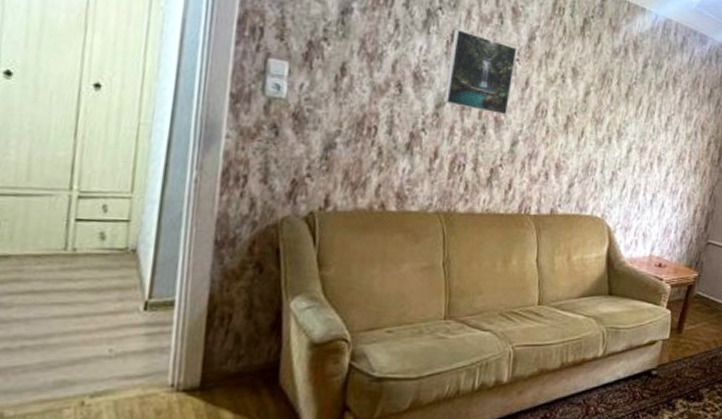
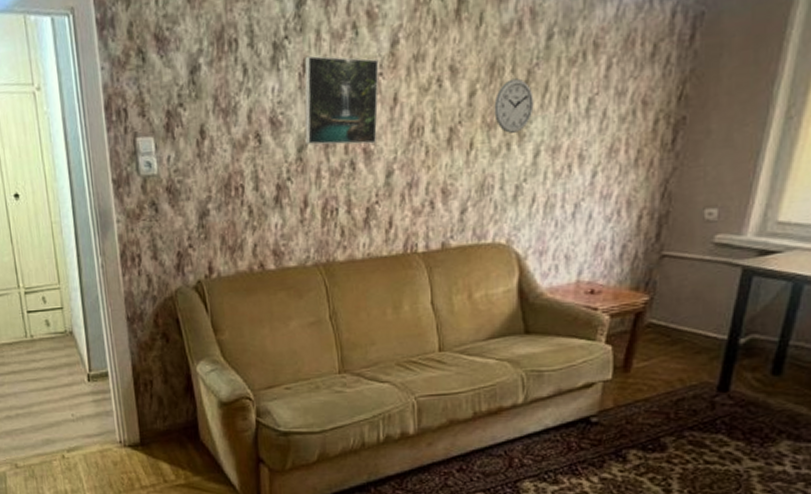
wall clock: none [601,89,631,131] -> present [494,78,534,133]

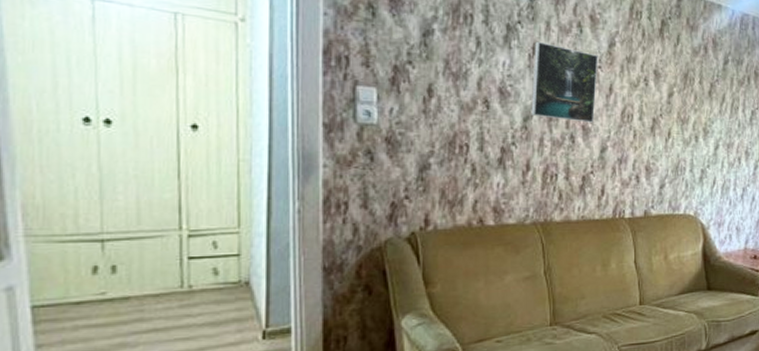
wall clock: present [494,78,534,133] -> none [686,88,715,129]

